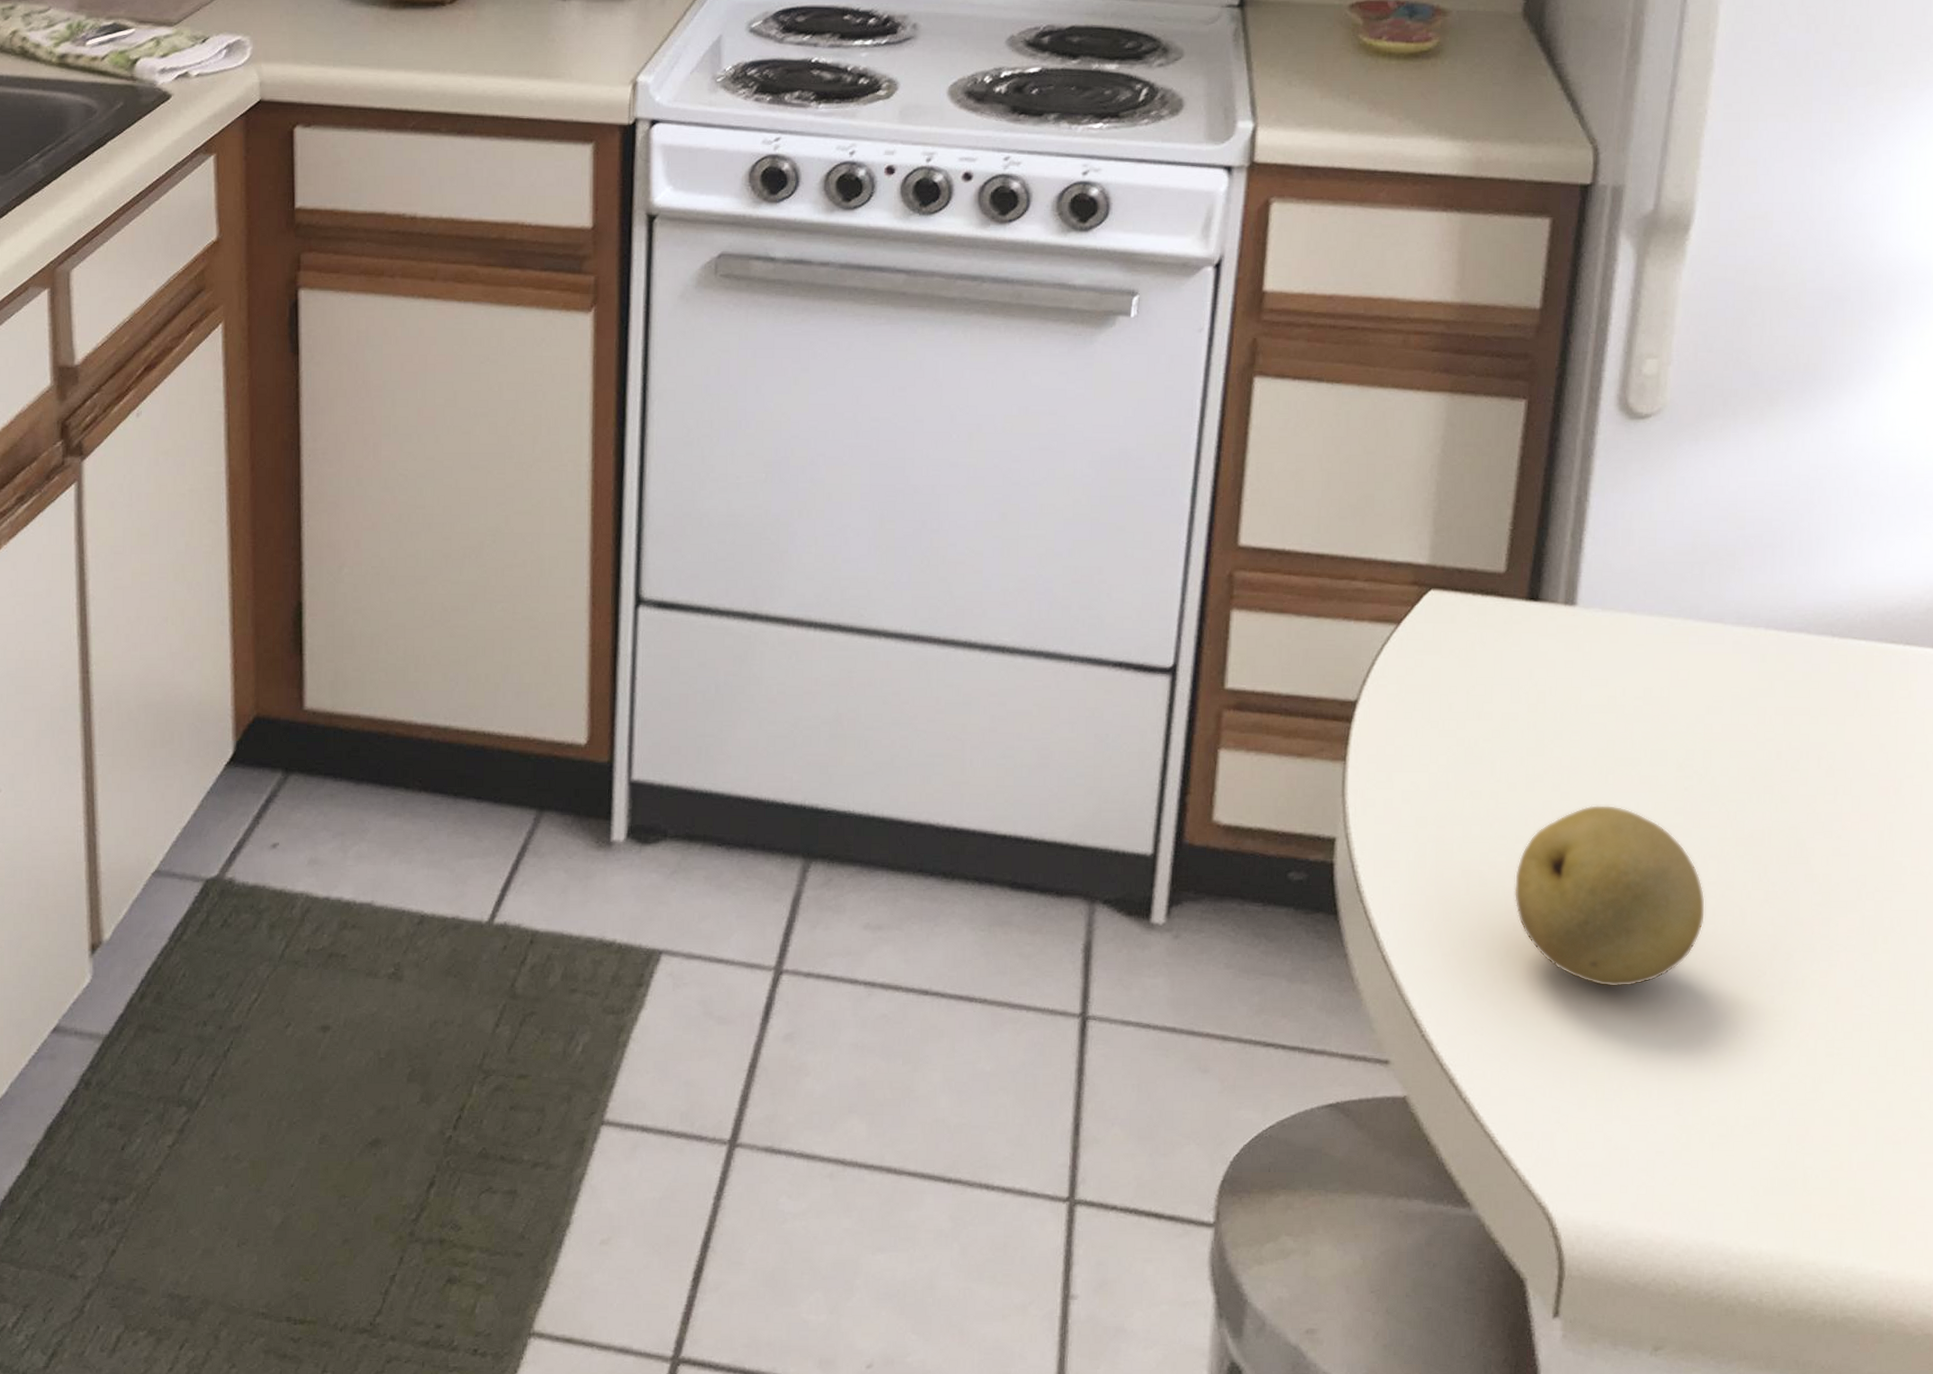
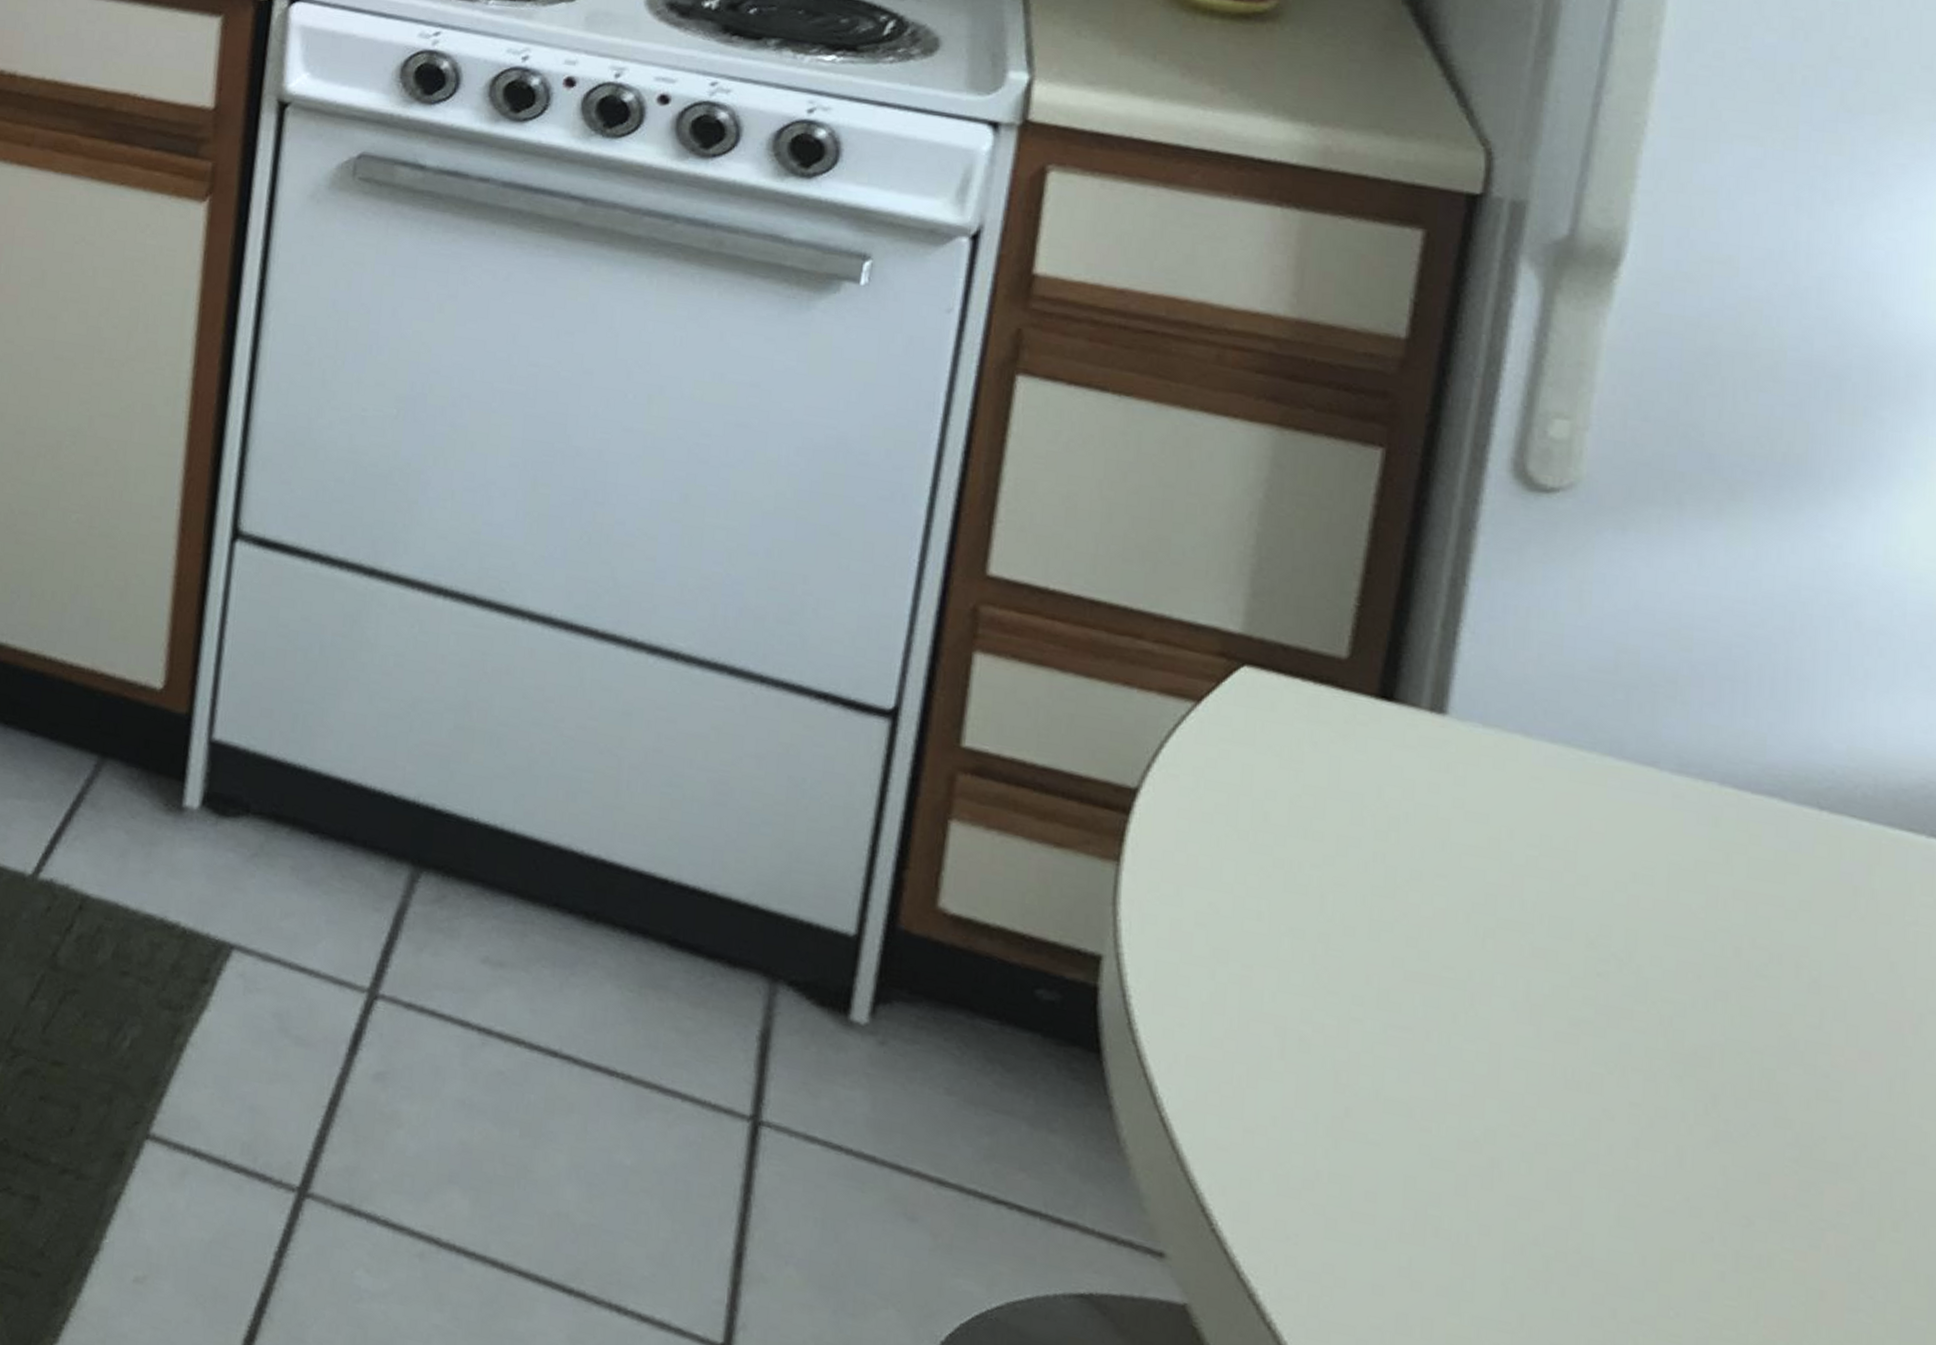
fruit: present [1514,804,1706,987] -> none [1347,973,1625,1221]

